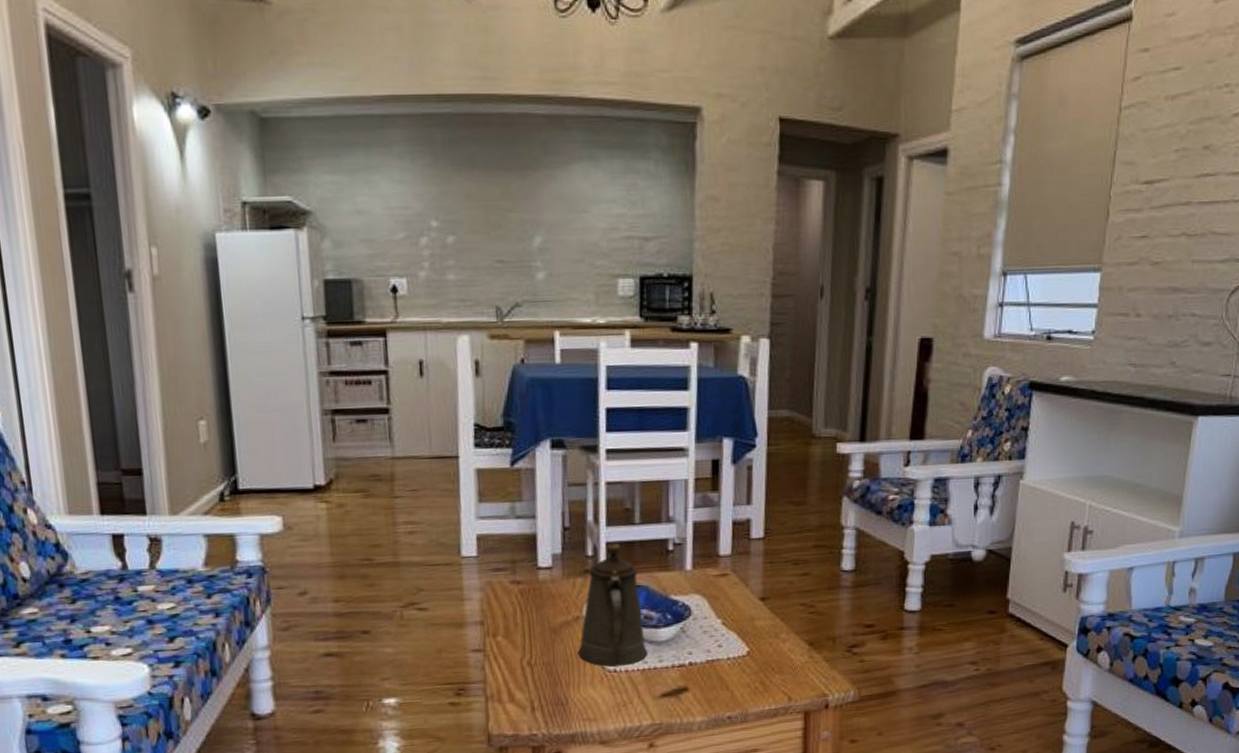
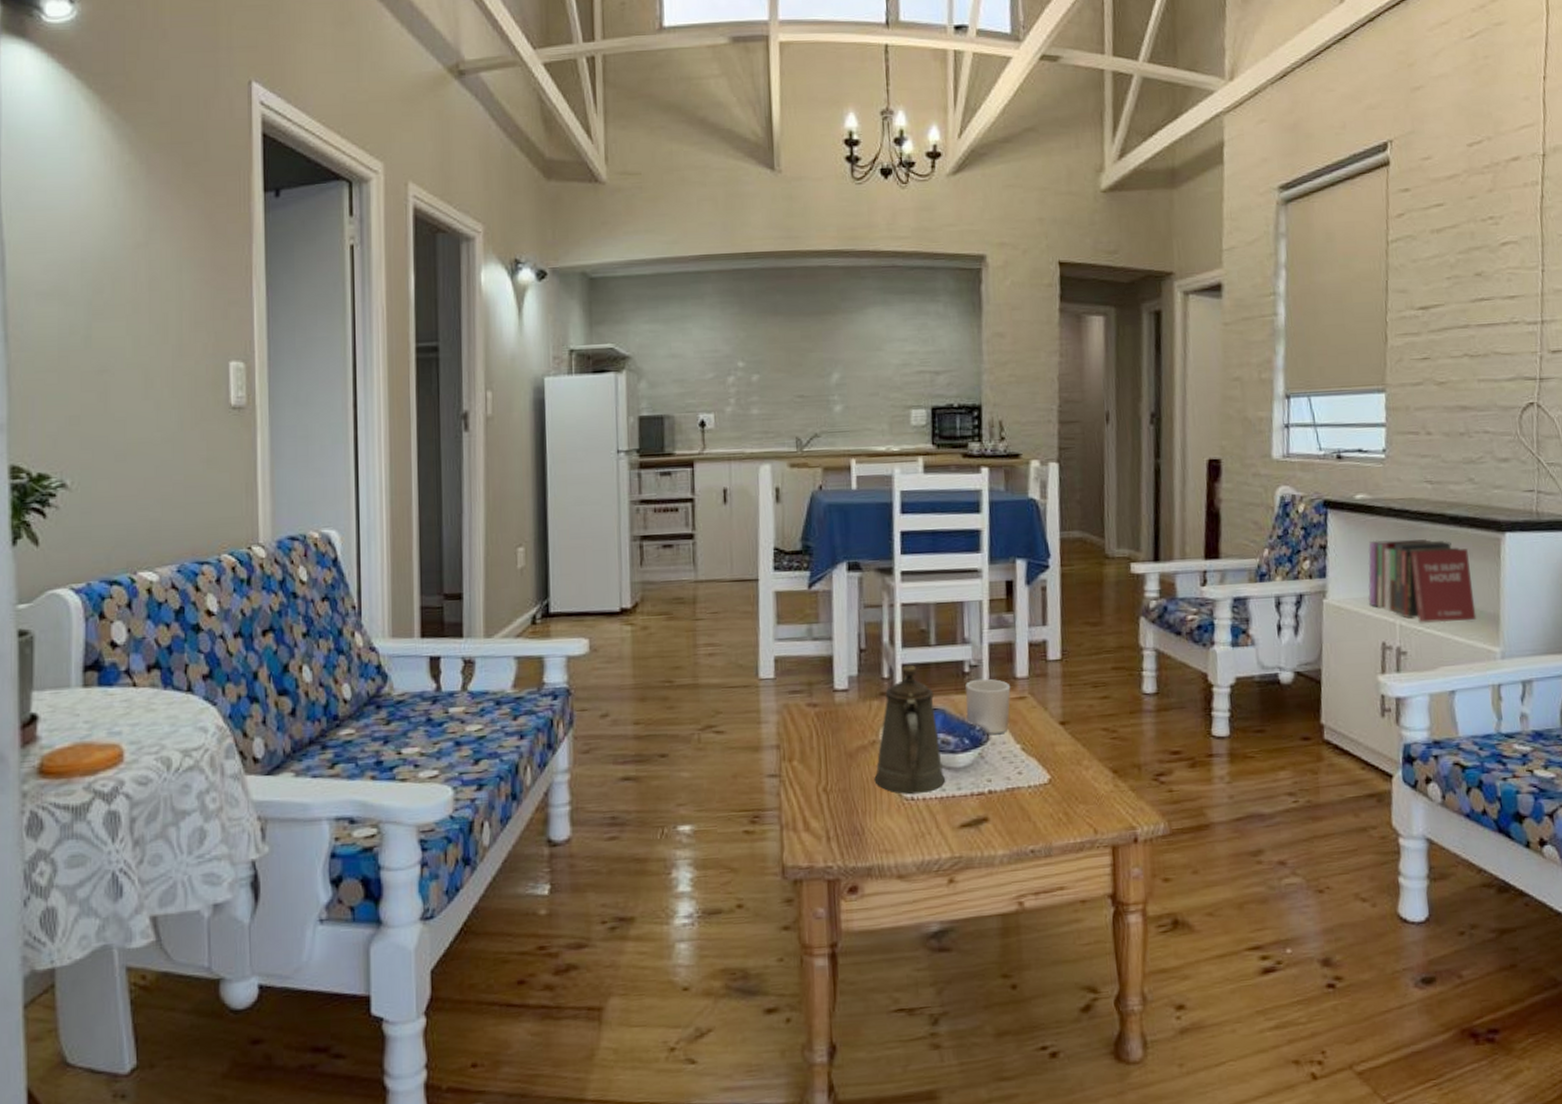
mug: none [668,556,714,611] -> present [965,678,1011,736]
books: none [1063,422,1162,504] -> present [1368,539,1477,623]

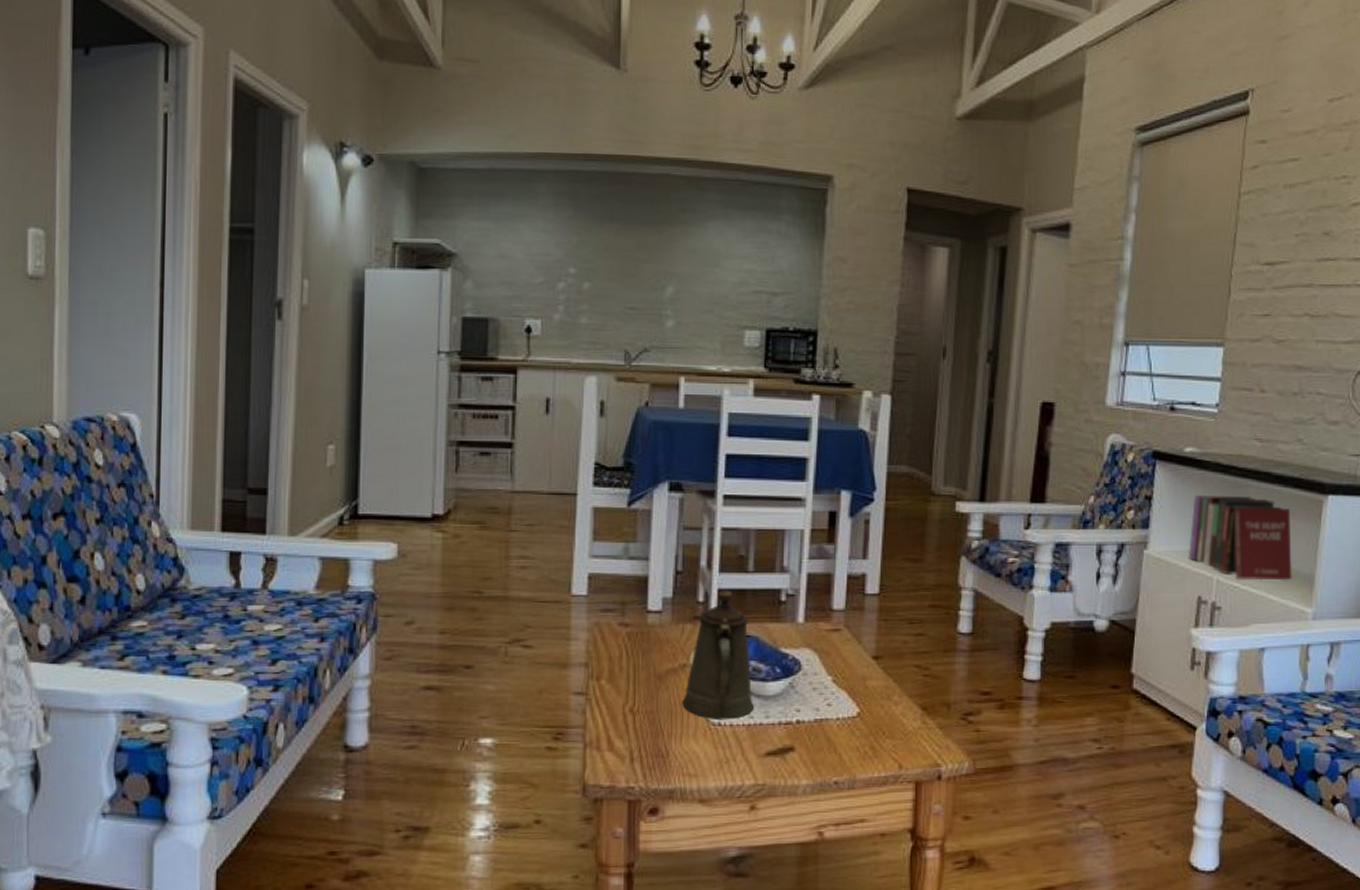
mug: present [965,678,1011,736] -> none [780,608,826,666]

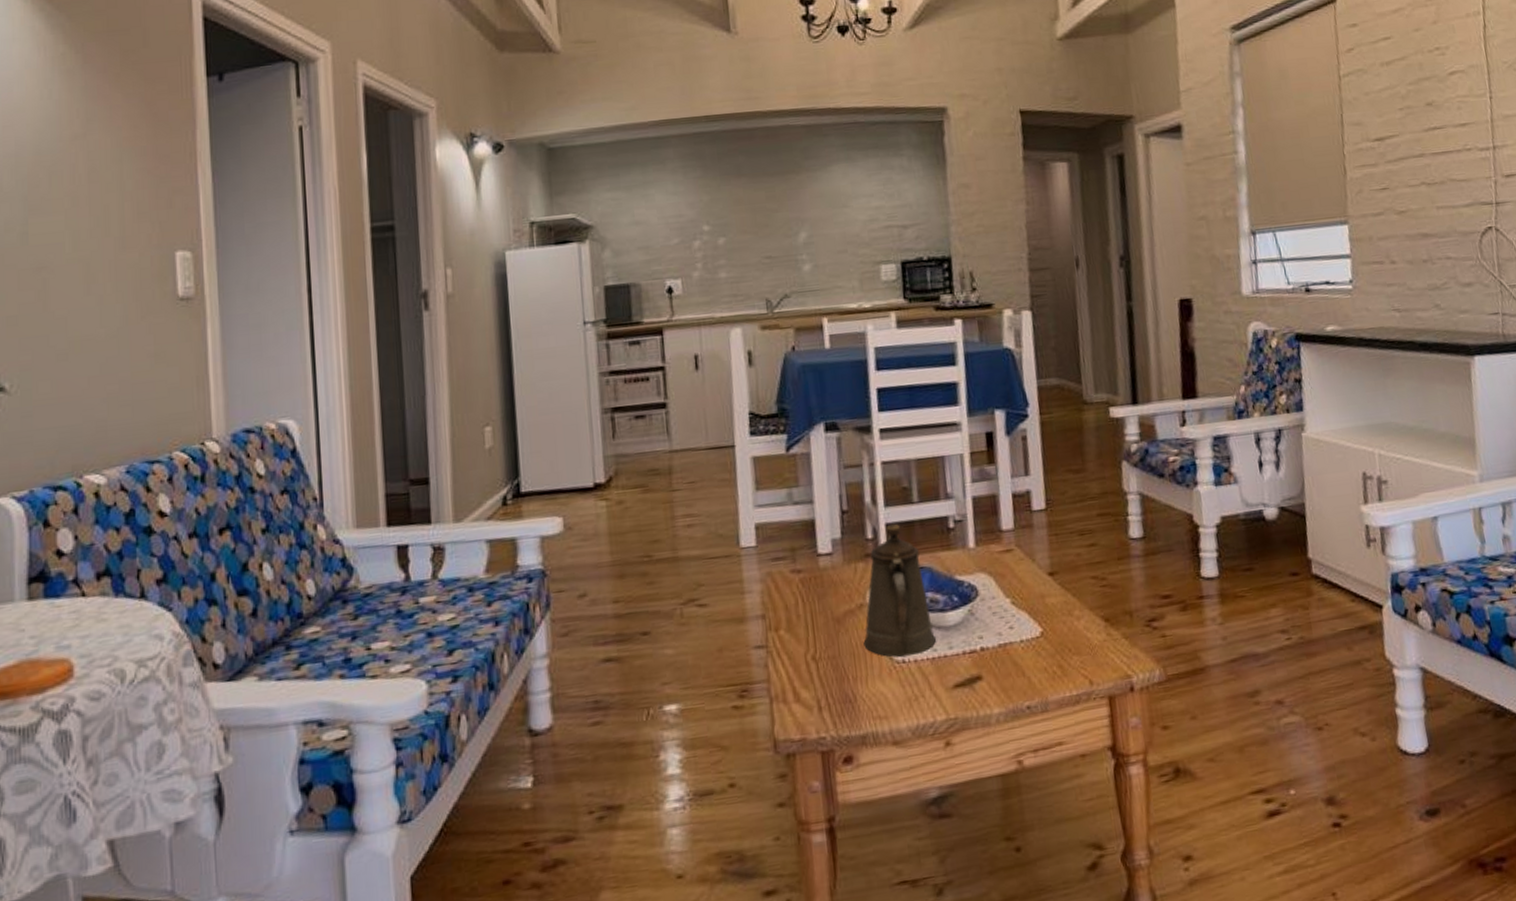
books: present [1189,494,1292,581] -> none [1342,367,1453,451]

